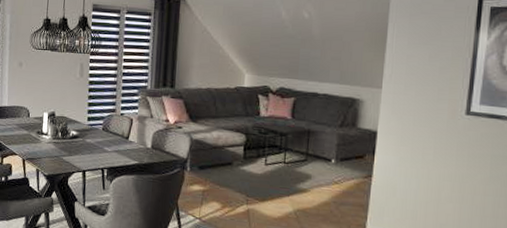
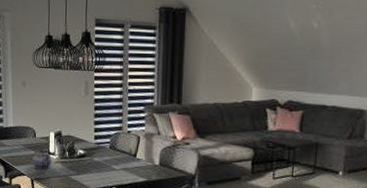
teapot: none [24,130,44,149] -> present [32,150,51,169]

